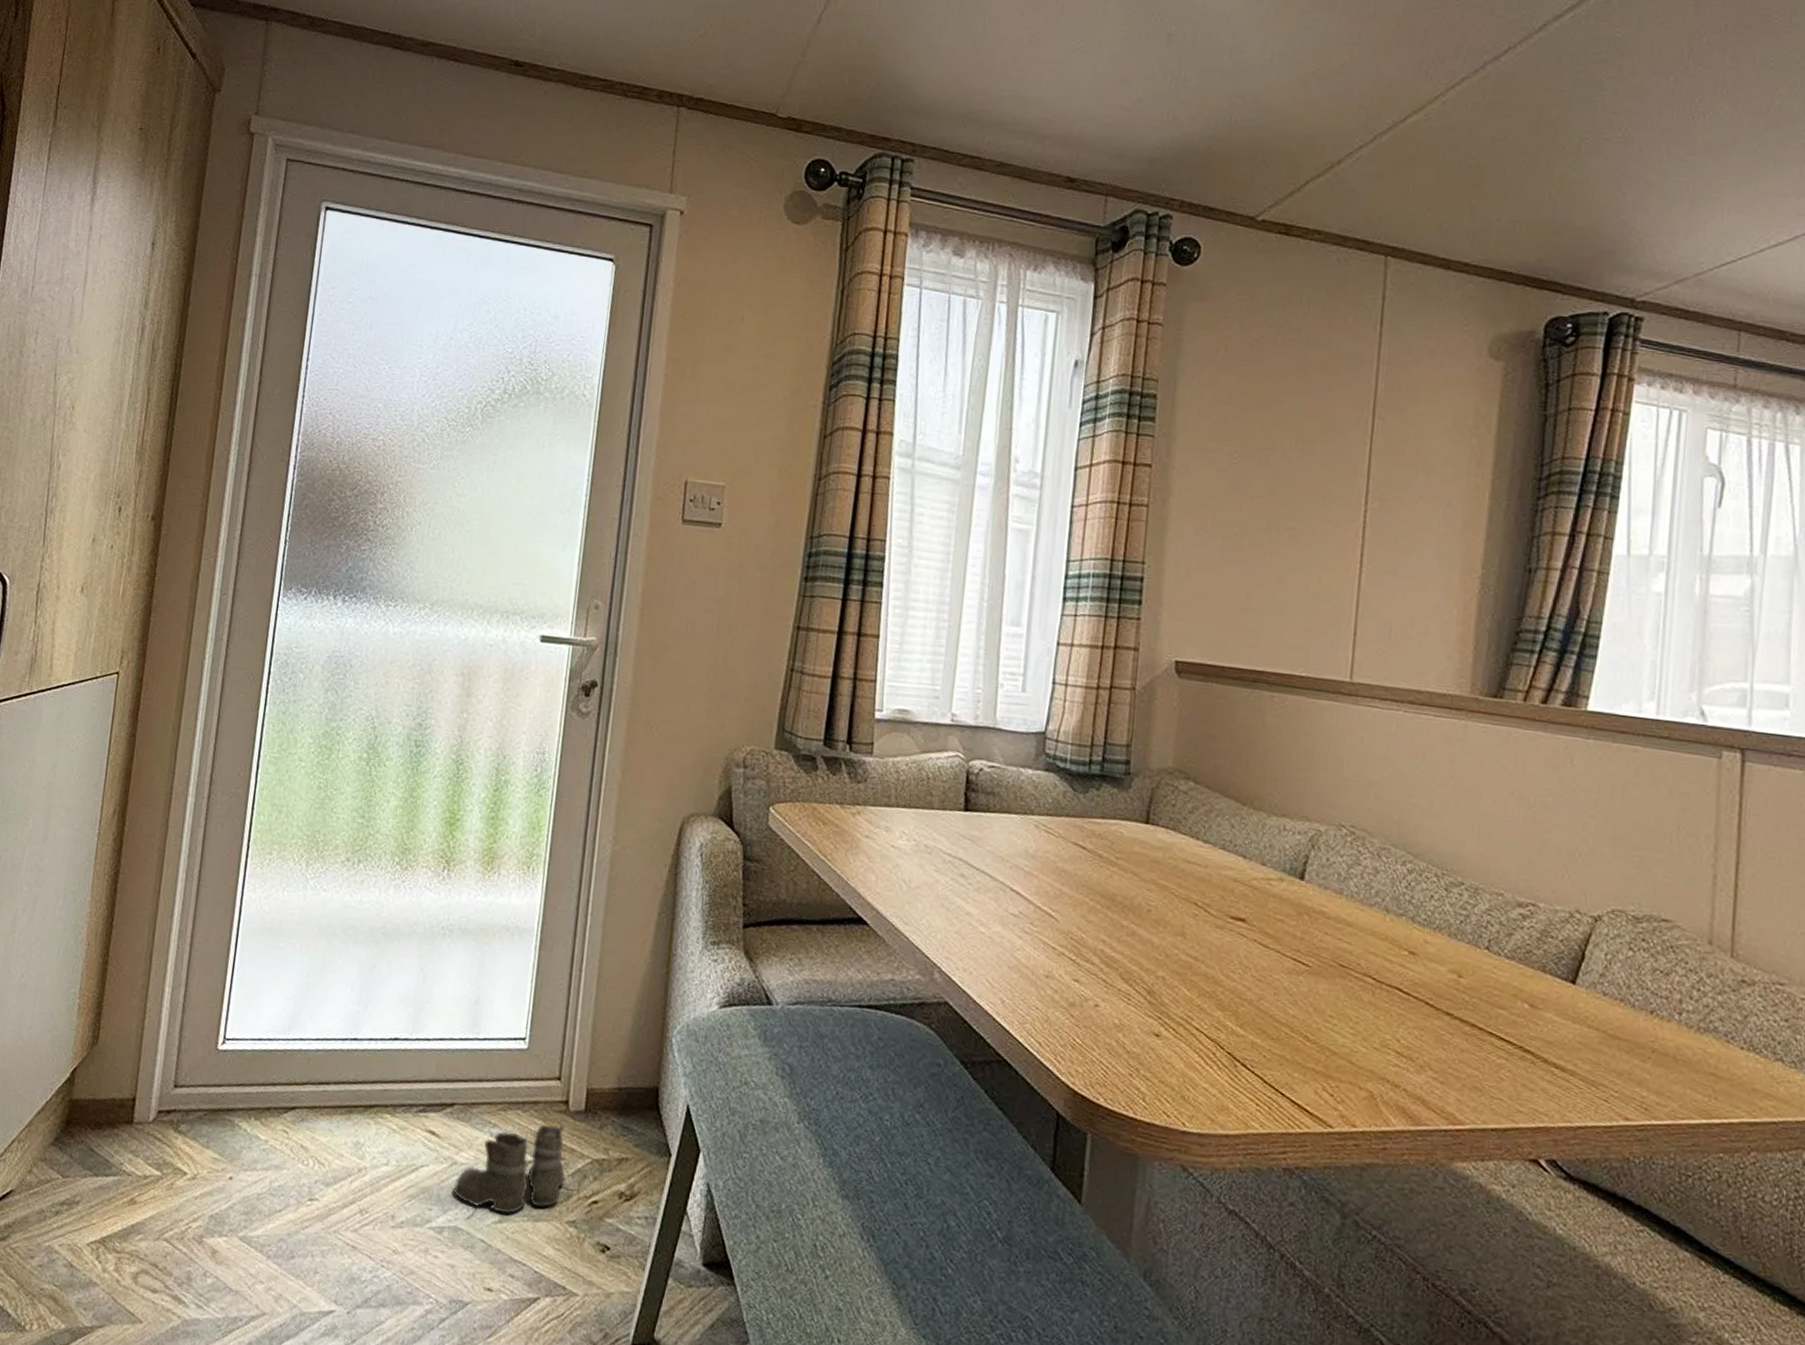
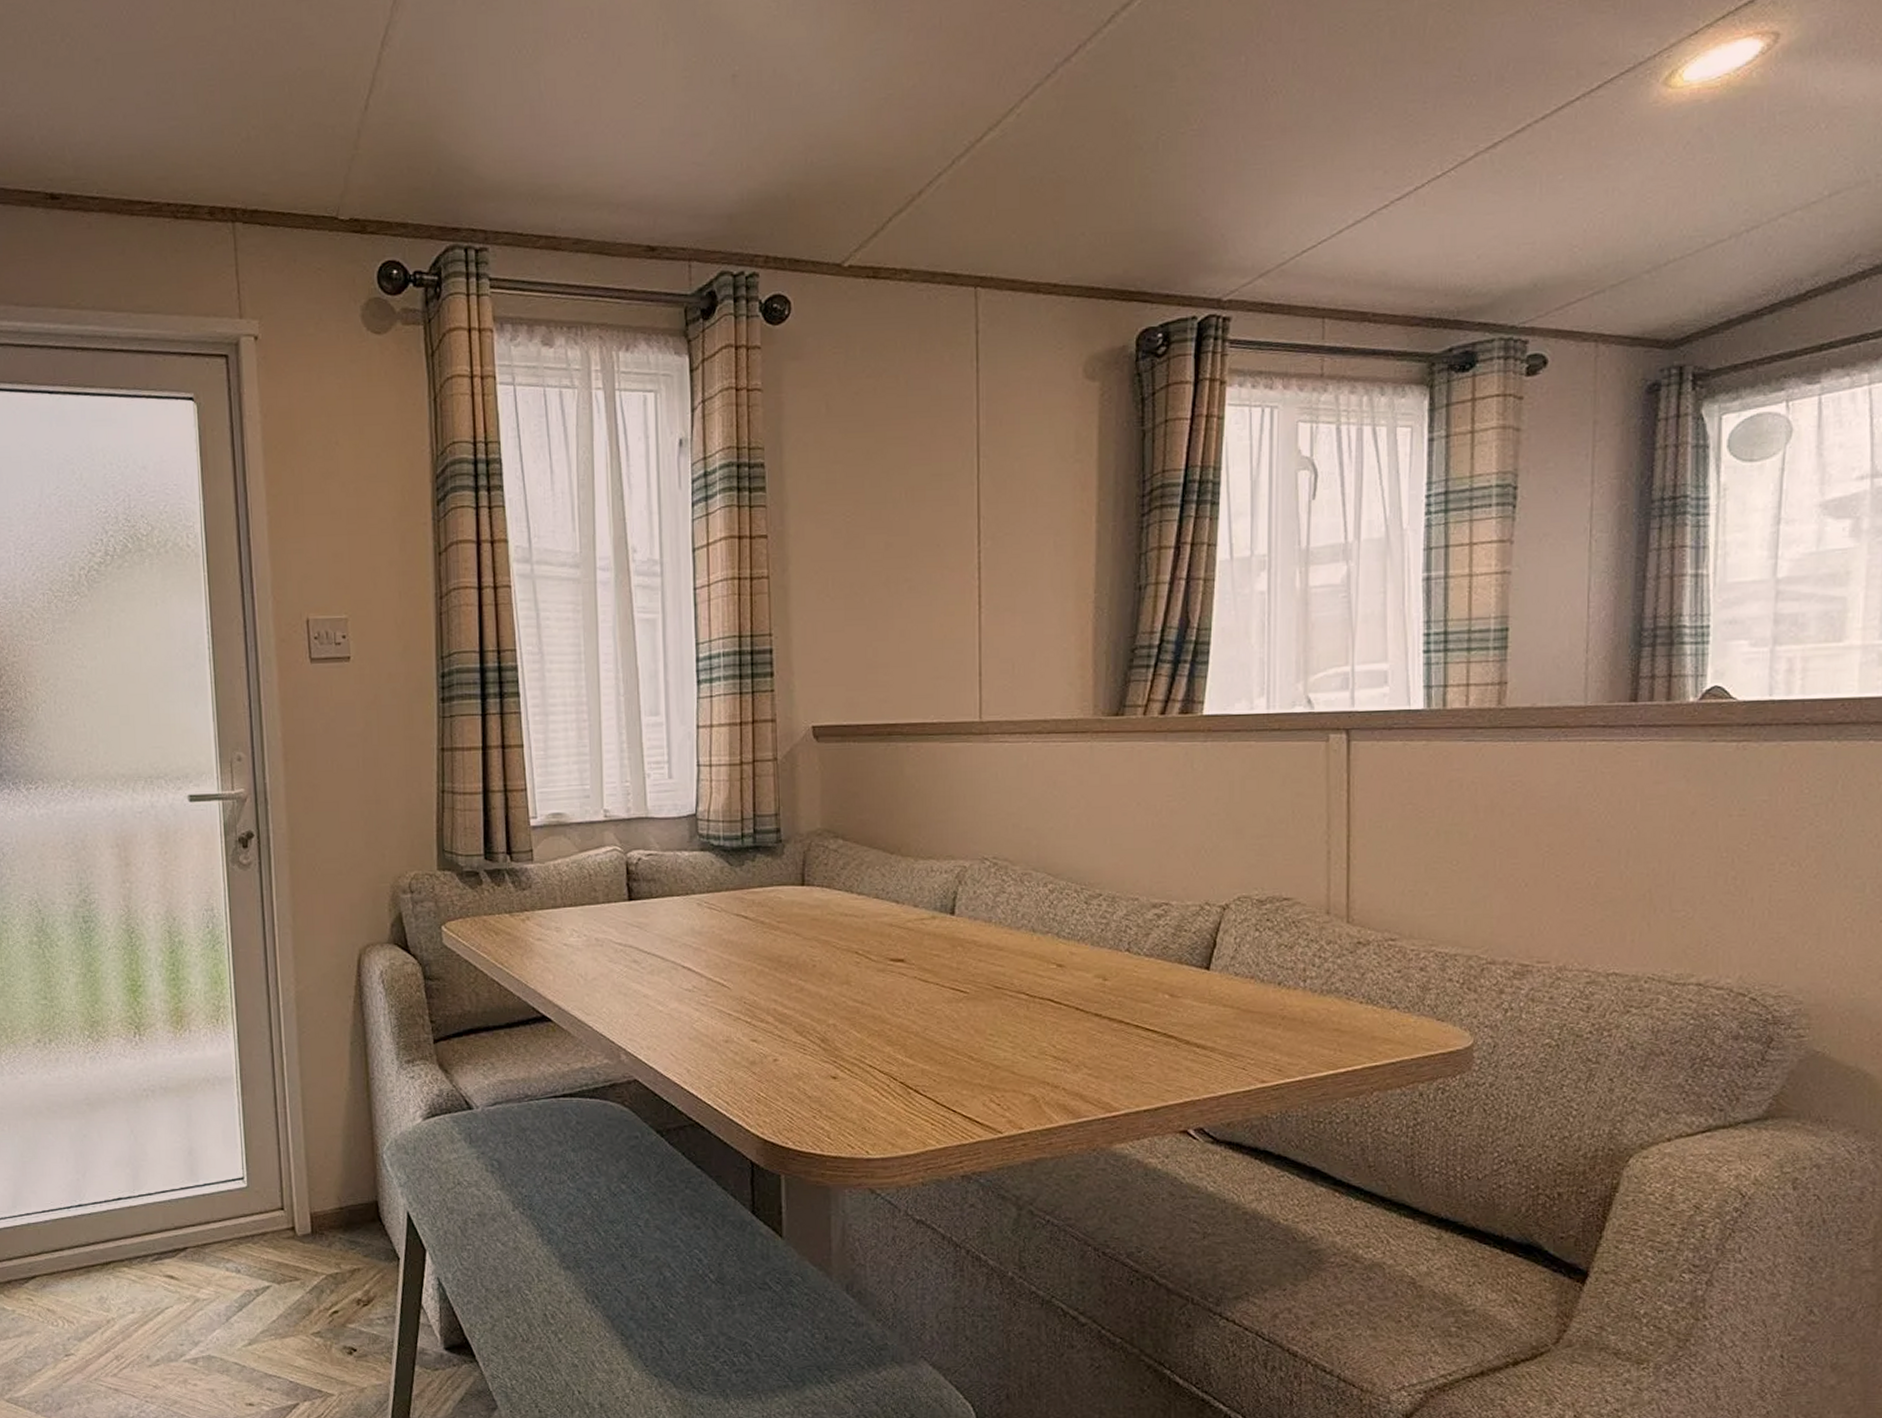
boots: present [453,1124,580,1220] -> none [200,1249,319,1348]

